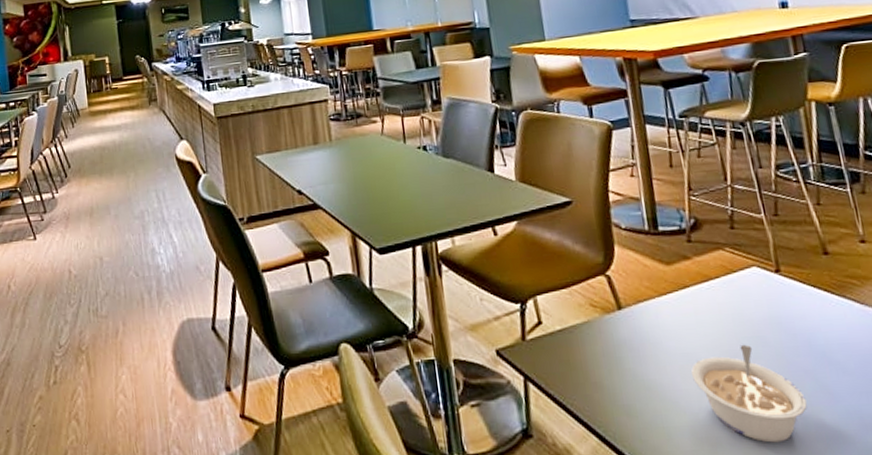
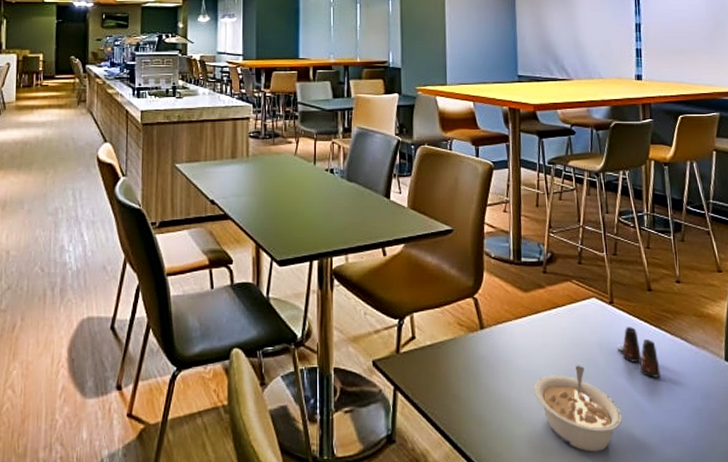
salt shaker: none [791,297,851,355] -> present [617,327,660,378]

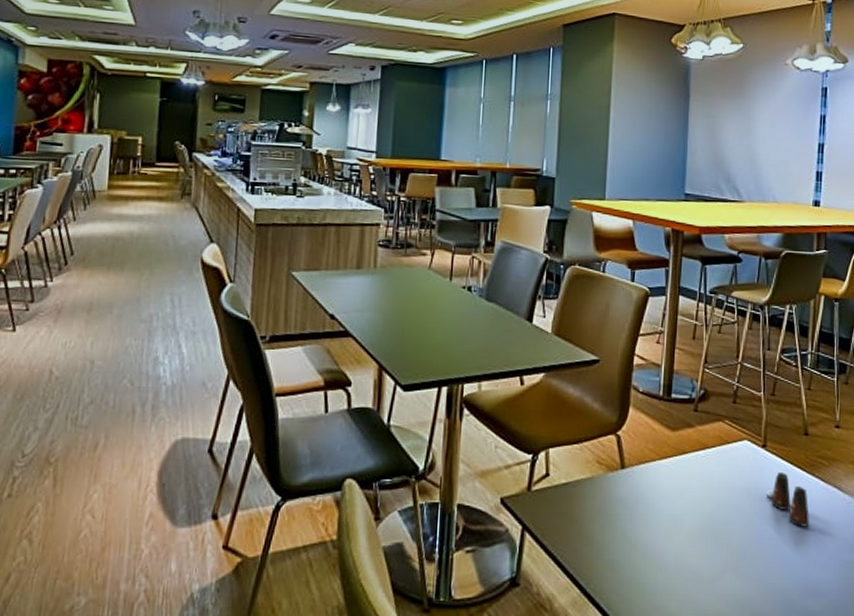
legume: present [535,365,622,452] -> none [674,510,765,602]

